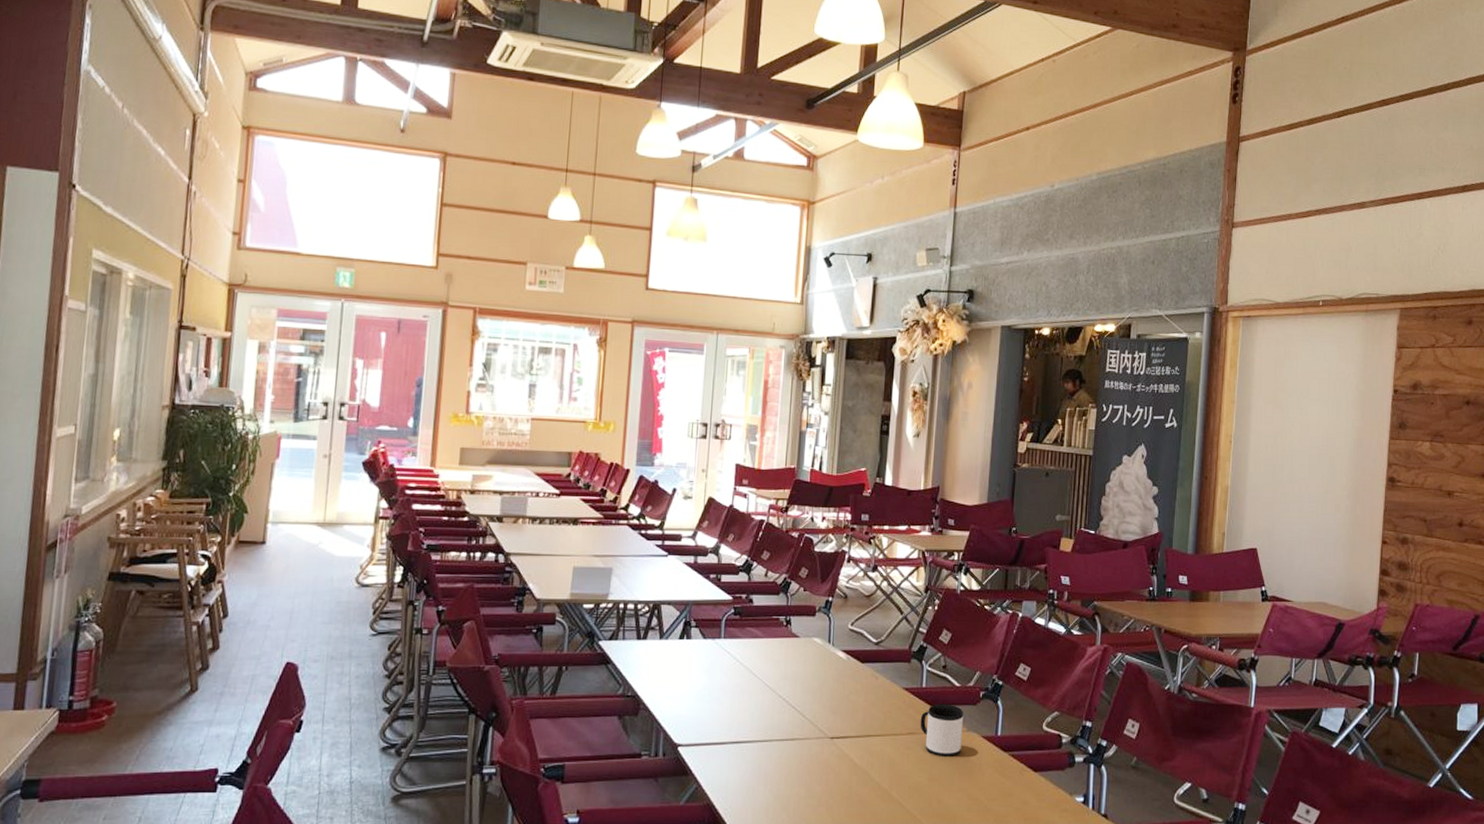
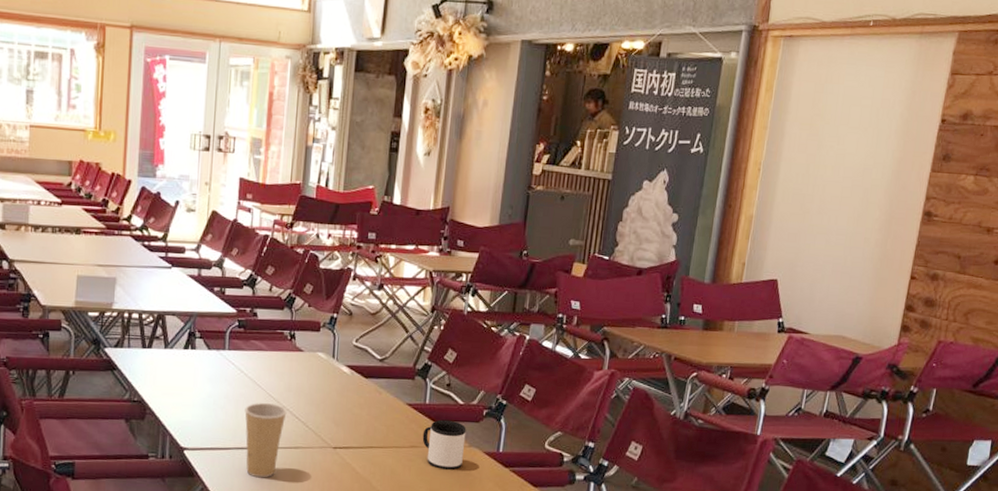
paper cup: none [740,693,783,774] -> present [245,403,287,478]

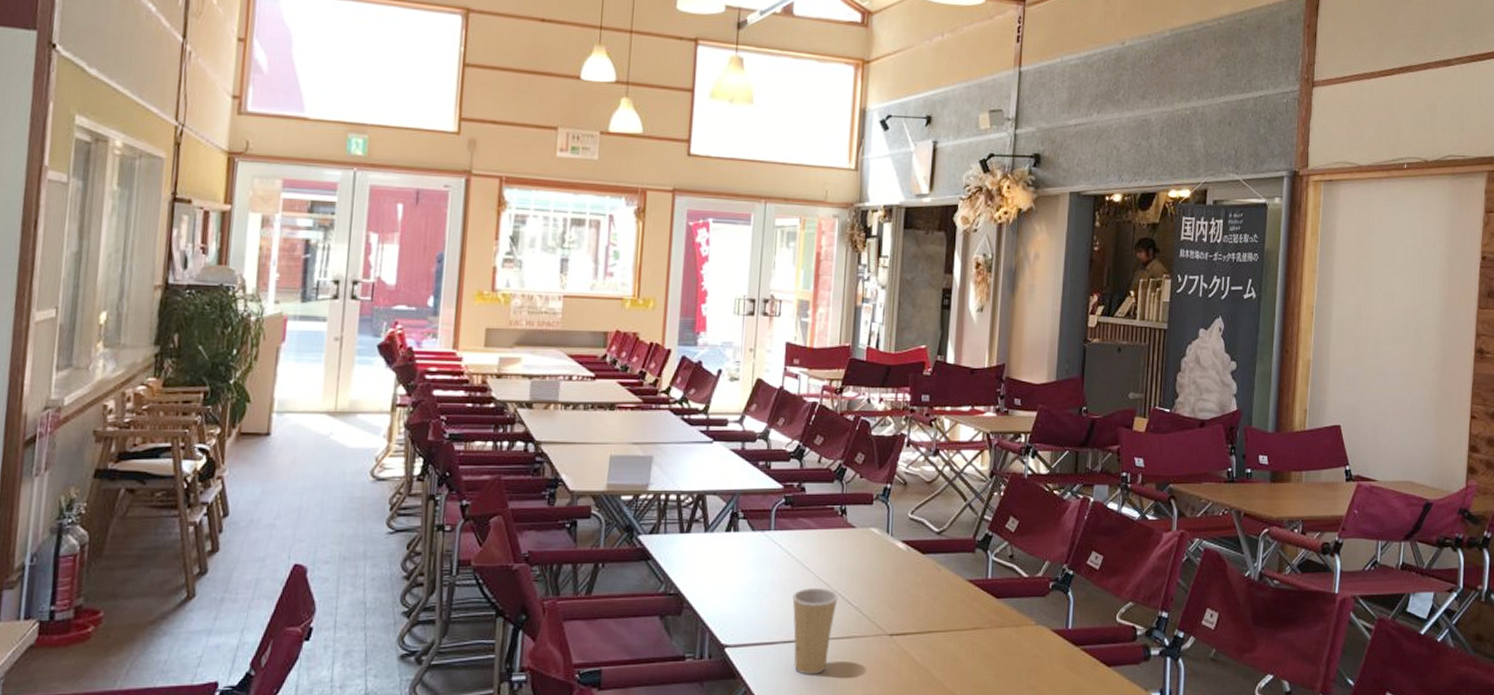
mug: present [422,419,467,470] -> none [985,596,1032,652]

